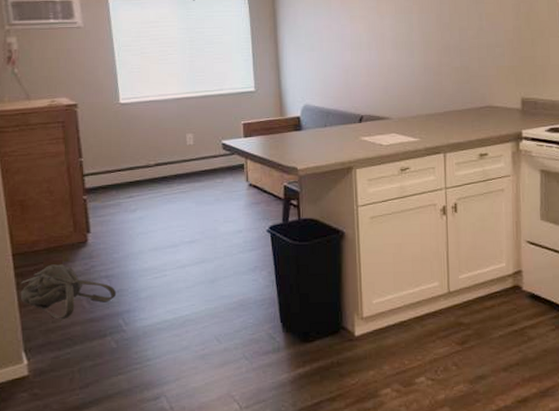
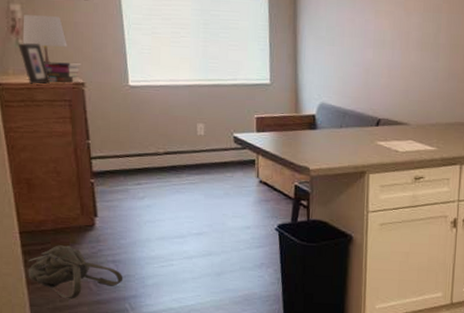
picture frame: none [14,71,44,109] -> present [19,43,50,84]
table lamp: none [18,45,61,88] -> present [22,15,67,63]
books: none [38,85,74,107] -> present [44,61,82,83]

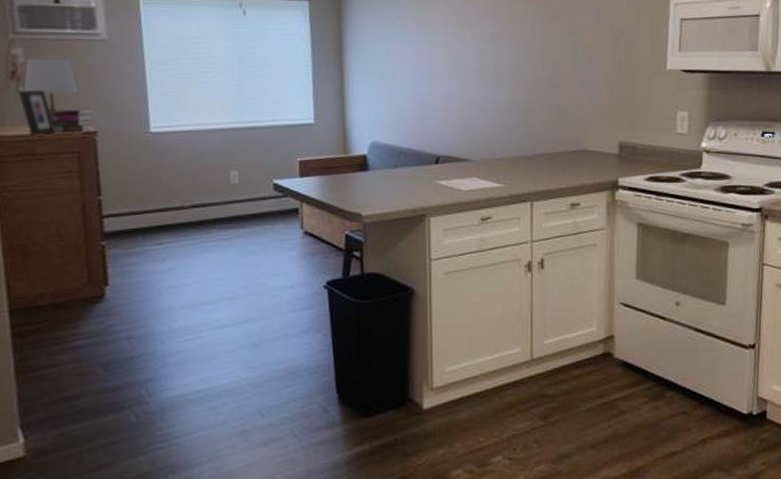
backpack: present [28,245,123,299] -> none [17,322,139,389]

